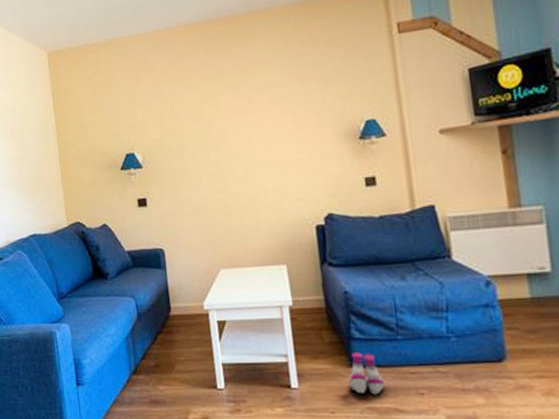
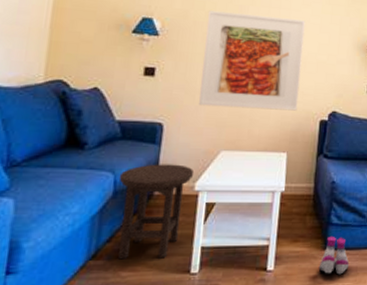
stool: none [138,286,201,375] -> present [118,164,195,260]
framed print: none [179,120,288,228] -> present [199,10,305,111]

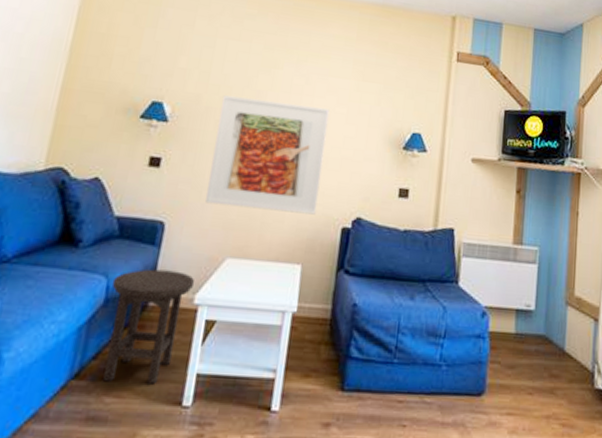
boots: present [318,236,350,275] -> none [332,372,371,425]

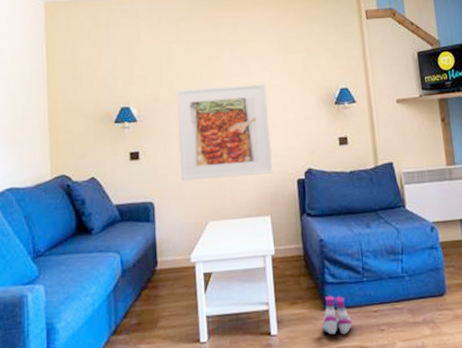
stool: present [103,269,195,385] -> none [124,239,188,334]
boots: none [332,372,371,425] -> present [321,295,353,335]

